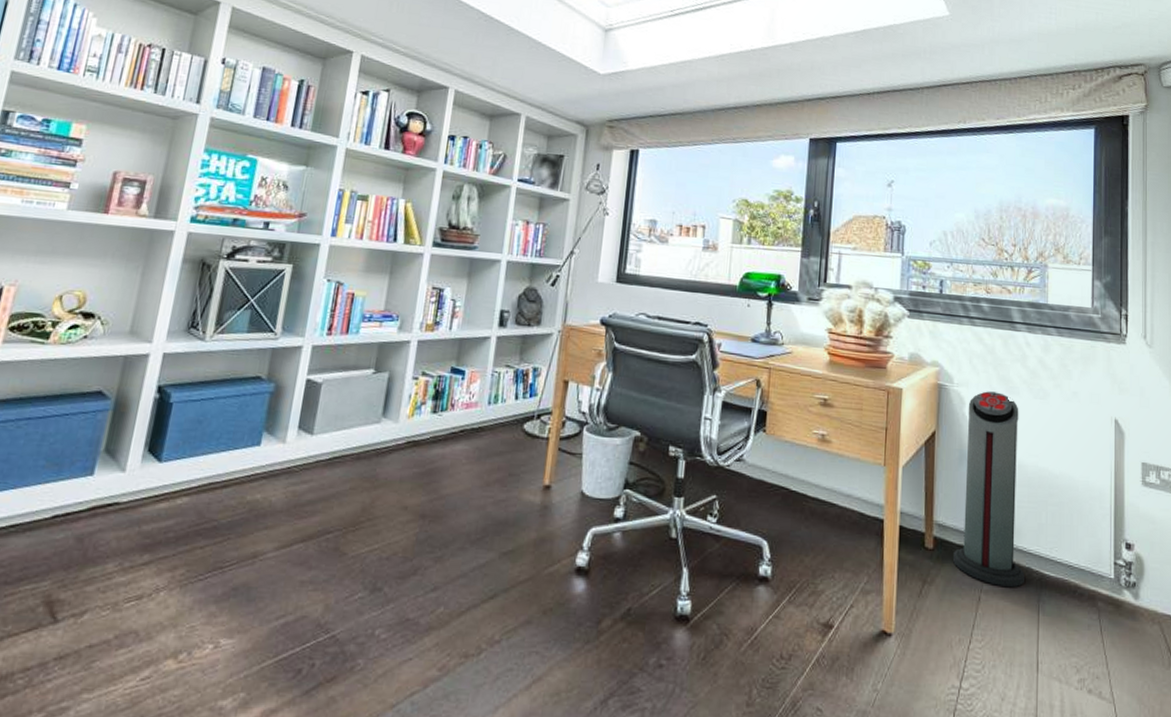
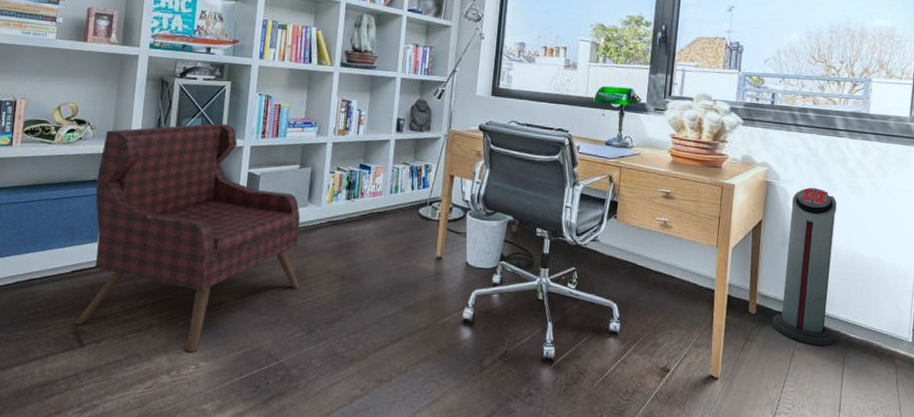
armchair: none [49,316,371,626] -> present [75,123,300,353]

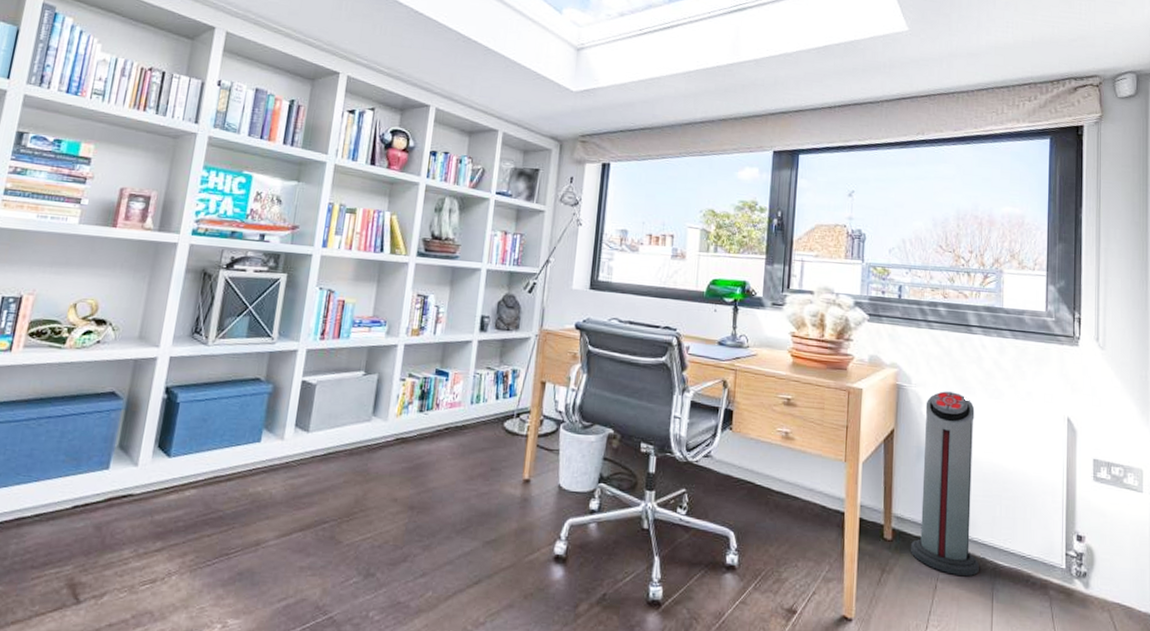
armchair: present [75,123,300,353] -> none [72,322,363,607]

